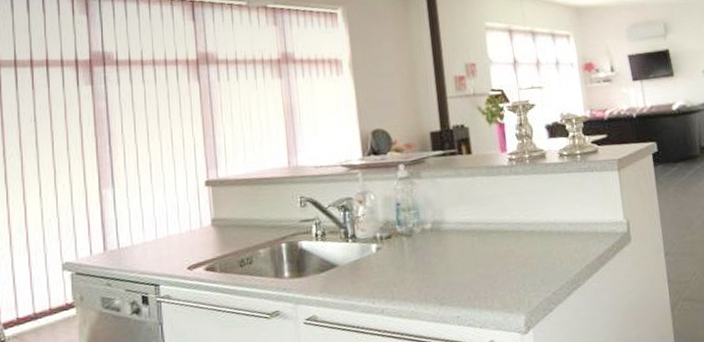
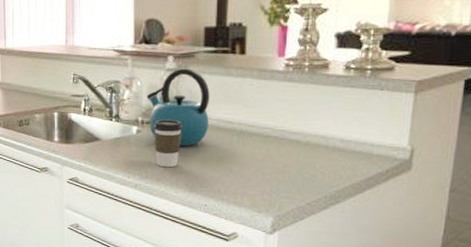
kettle: none [382,174,449,258] -> present [146,68,210,147]
coffee cup: none [394,230,424,284] -> present [154,119,183,168]

